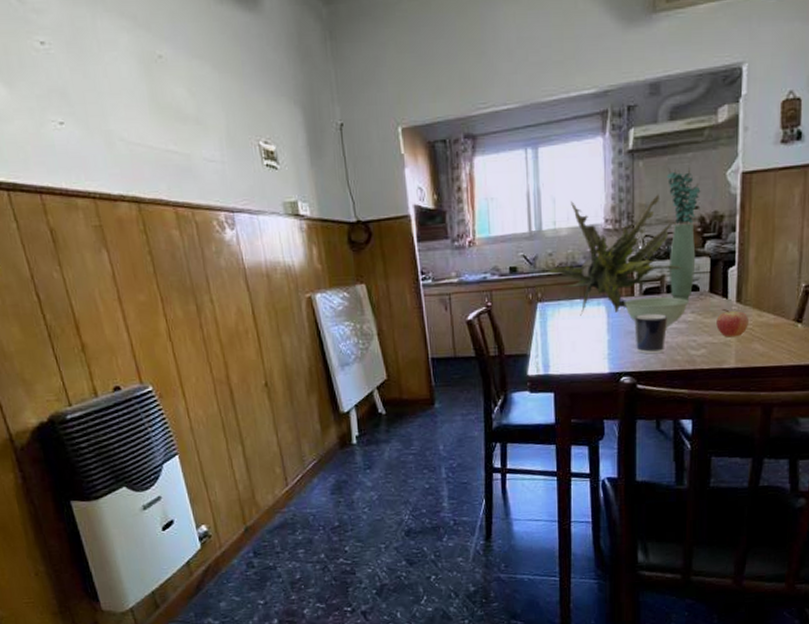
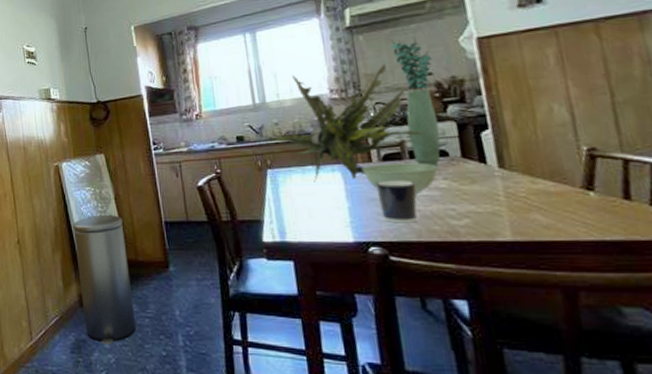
pedal bin: none [330,351,400,484] -> present [73,214,136,346]
fruit: present [716,309,749,338] -> none [477,175,521,207]

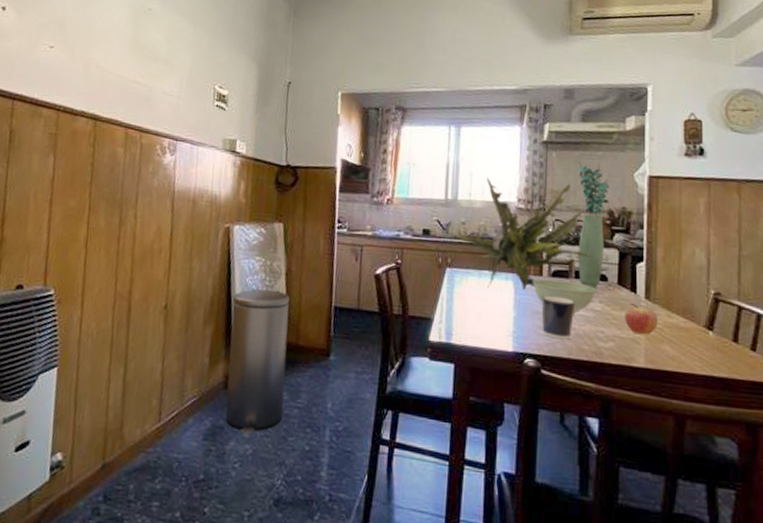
fruit: none [477,175,521,207] -> present [625,304,658,335]

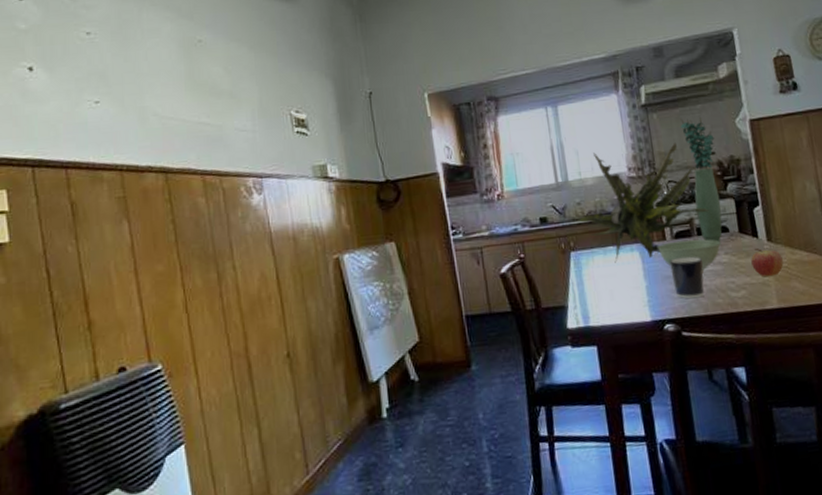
pedal bin: present [225,289,290,435] -> none [358,312,436,466]

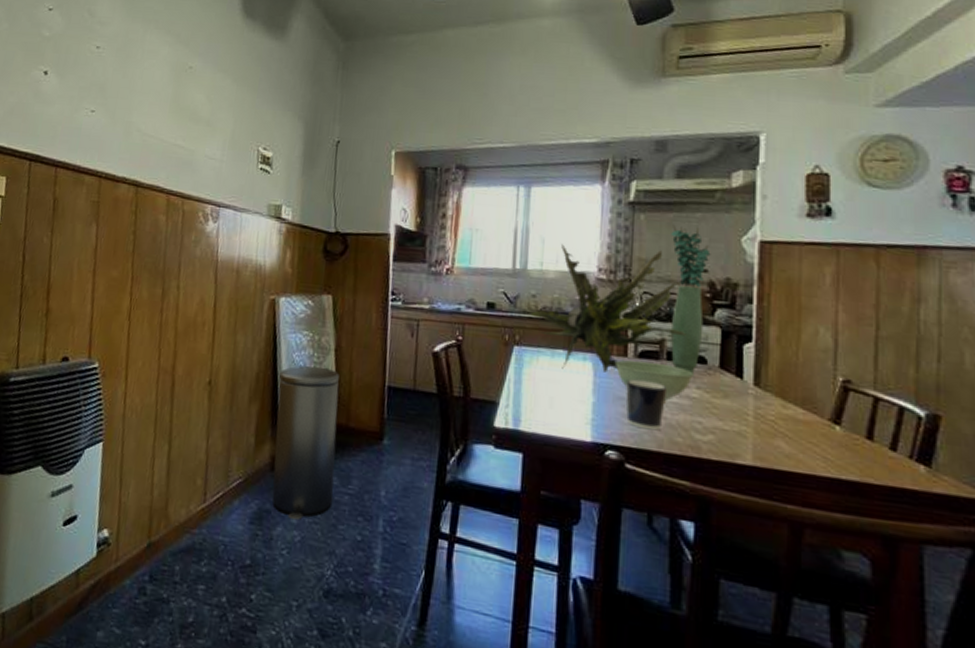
pedal bin: none [358,312,436,466] -> present [272,366,340,521]
fruit: present [751,249,784,277] -> none [728,391,770,428]

